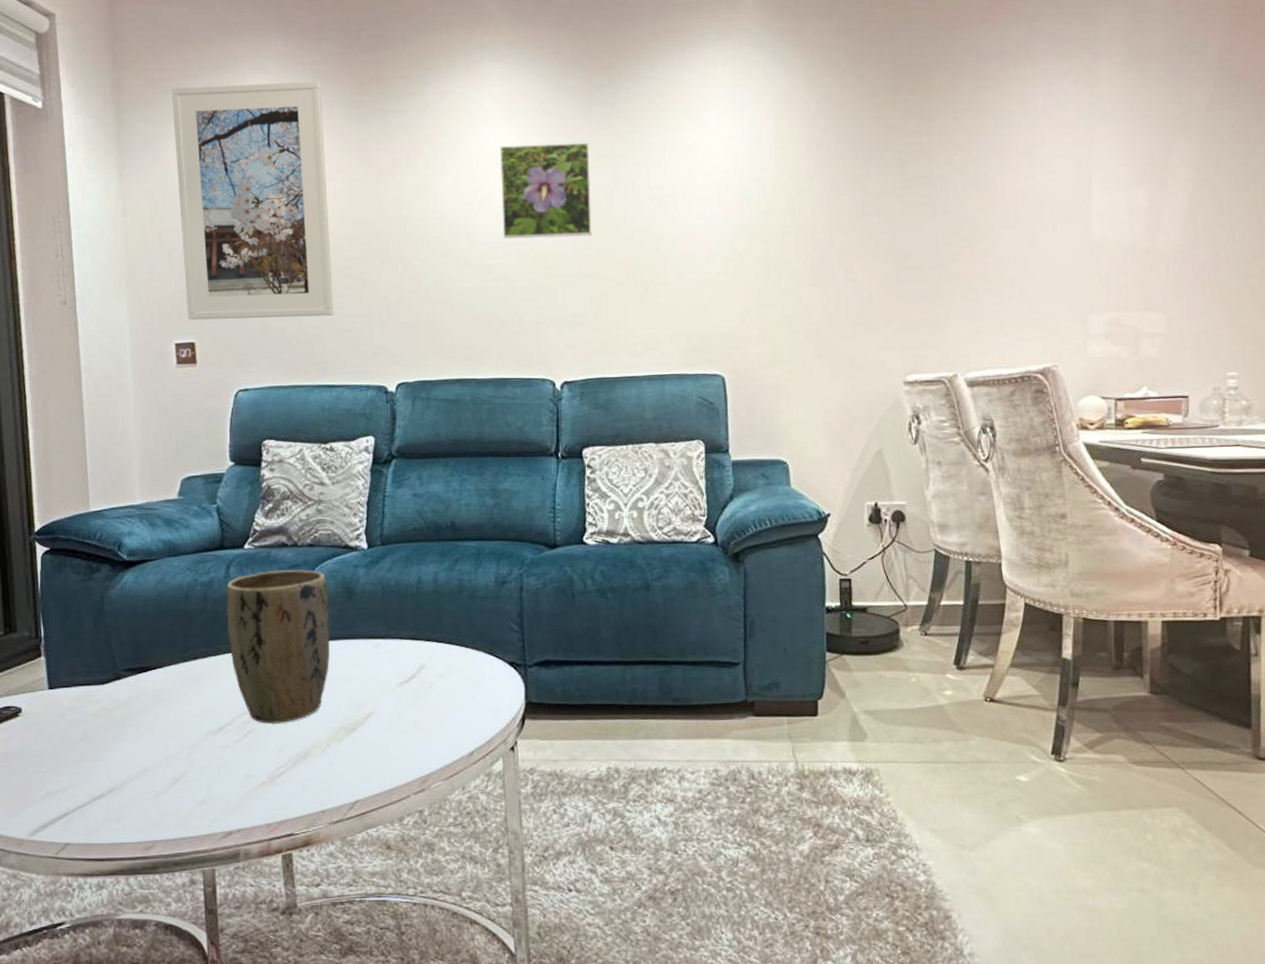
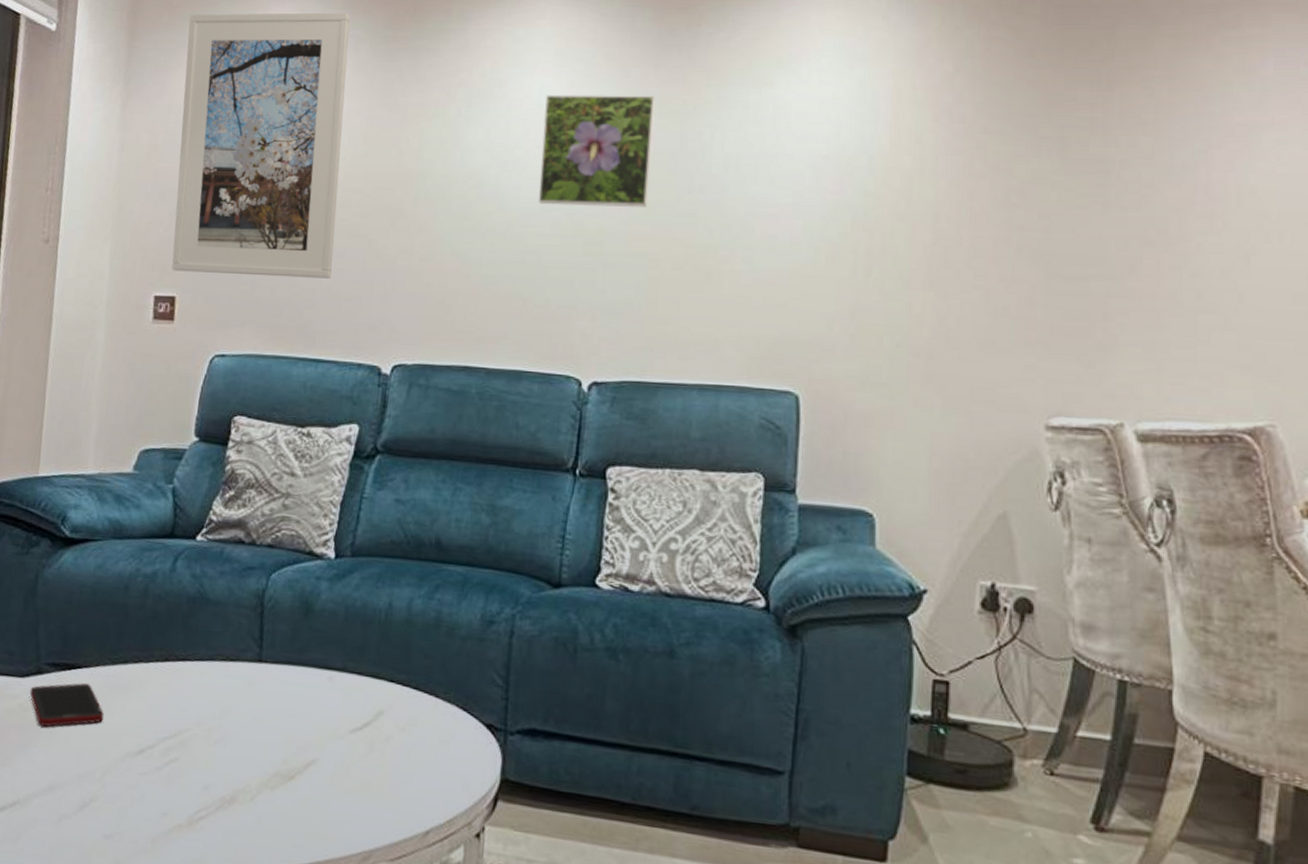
cell phone: none [111,681,182,723] -> present [29,683,104,727]
plant pot: present [225,569,330,724] -> none [164,570,283,756]

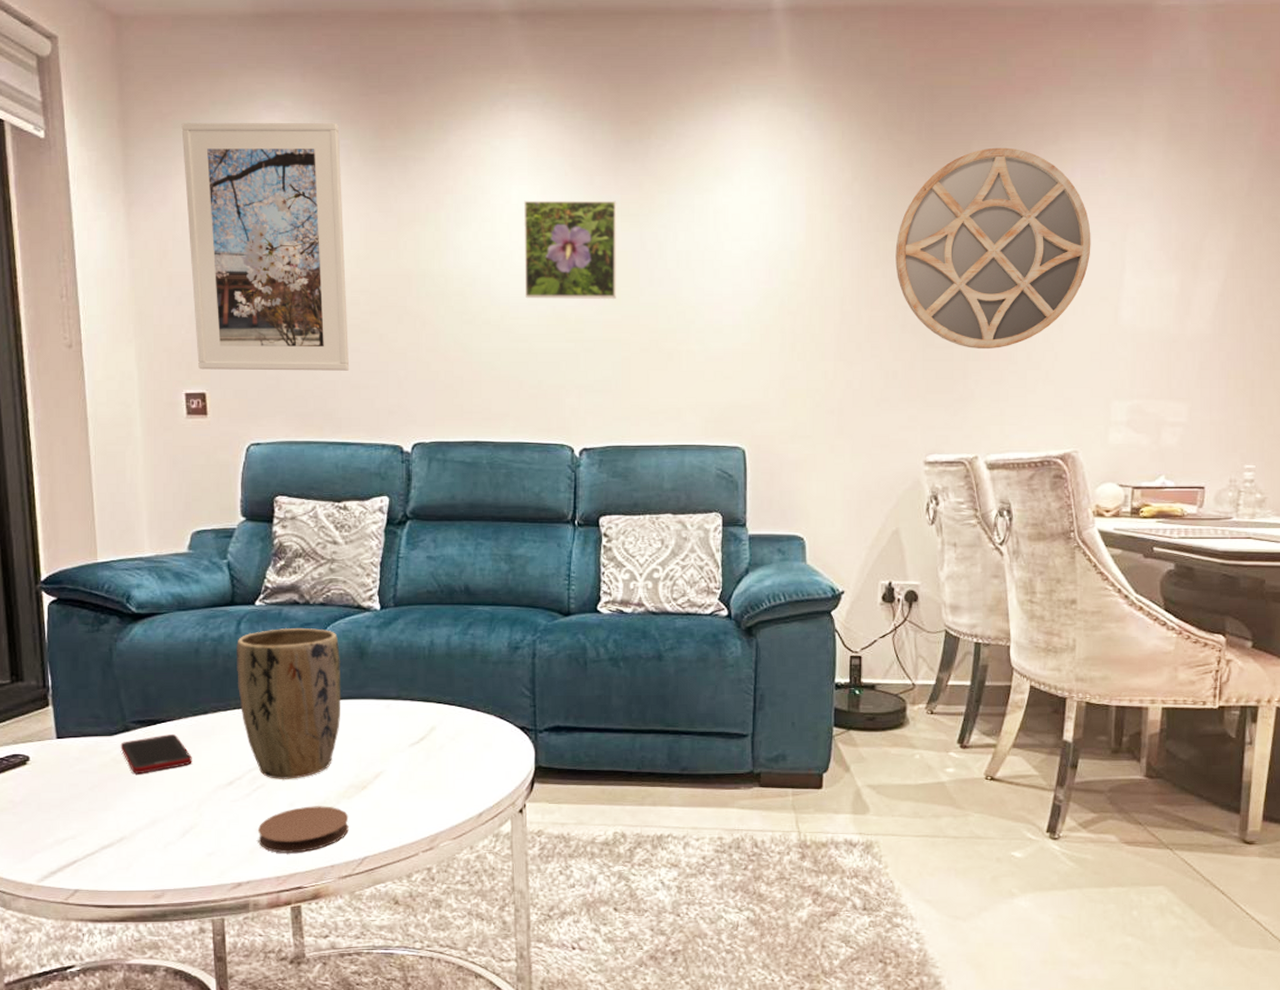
coaster: none [162,792,270,851] -> present [257,806,349,853]
plant pot: none [164,570,283,756] -> present [235,627,341,779]
home mirror: none [1009,33,1291,284] -> present [895,147,1091,350]

